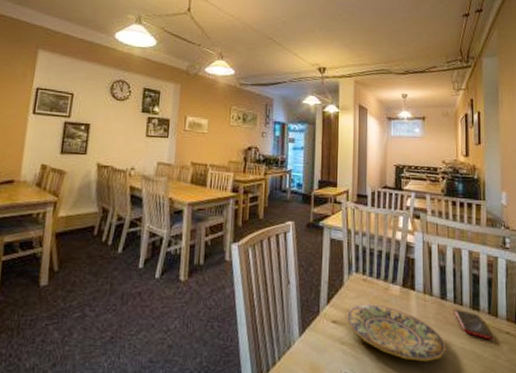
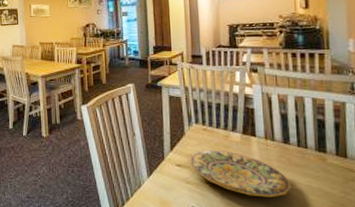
smartphone: present [454,310,493,340] -> none [298,152,342,179]

